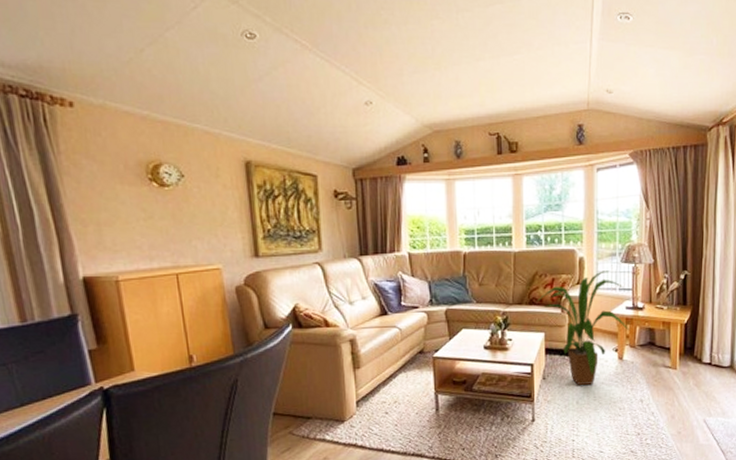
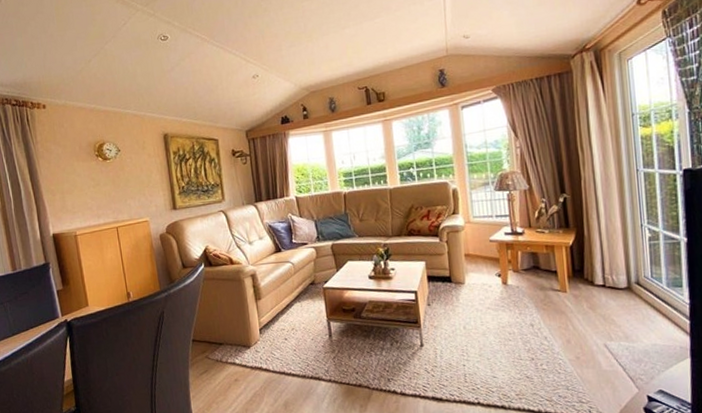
house plant: present [536,270,629,386] -> none [414,199,511,312]

